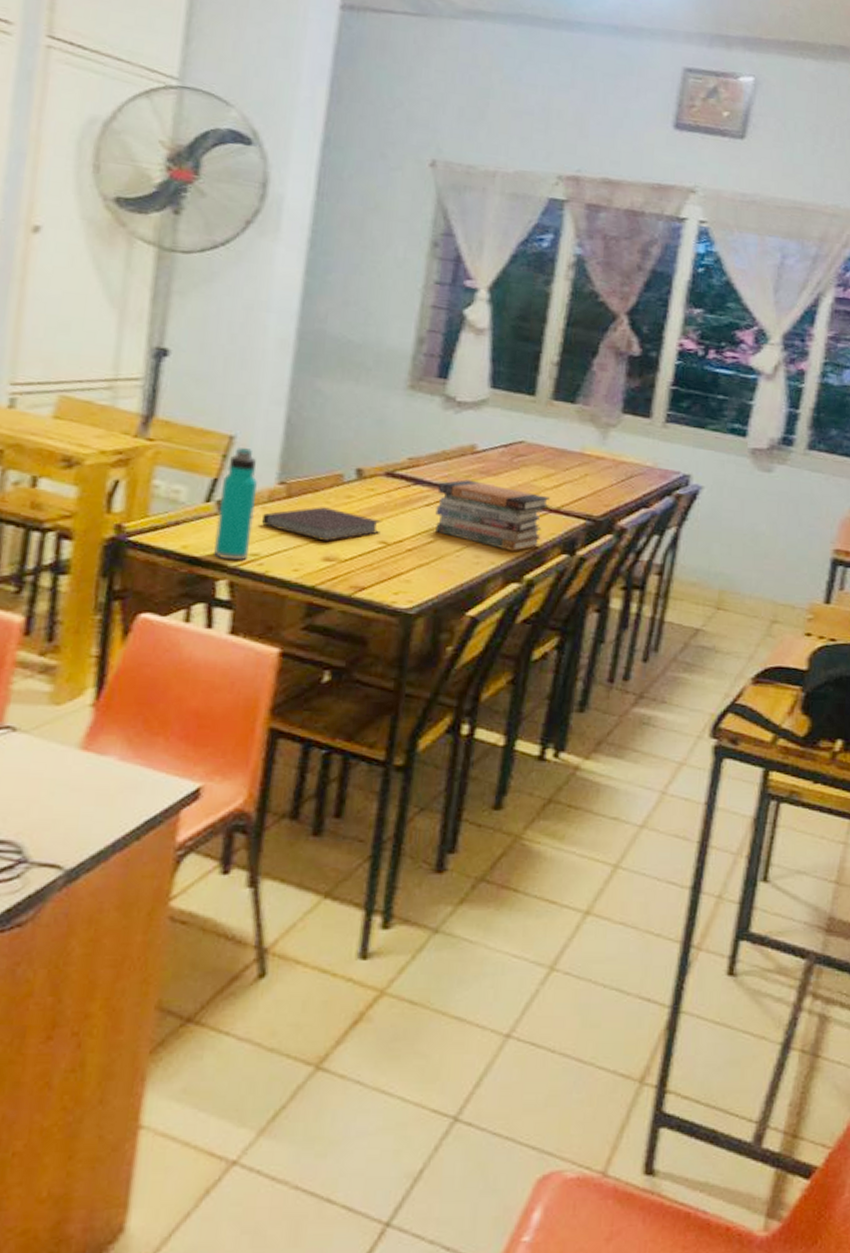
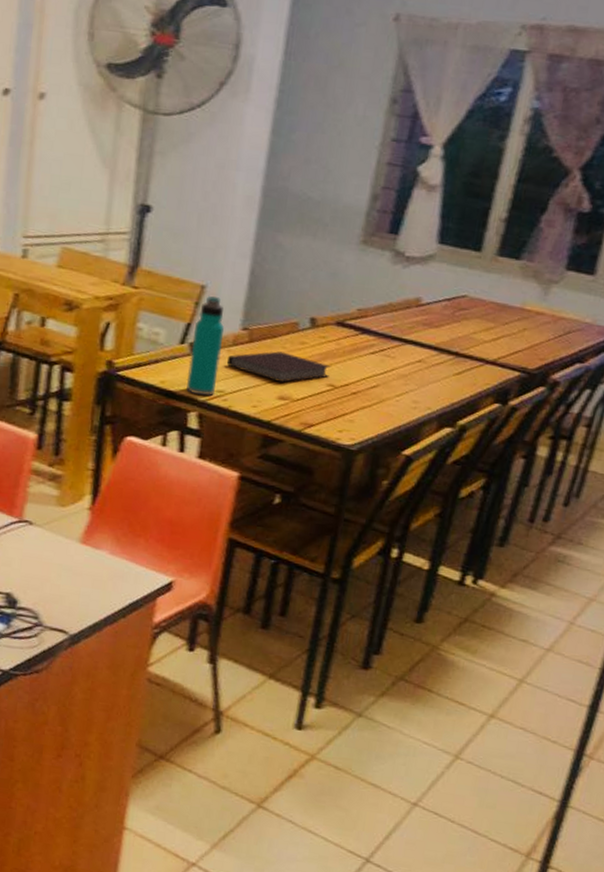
book stack: present [435,479,550,551] -> none [379,330,487,399]

